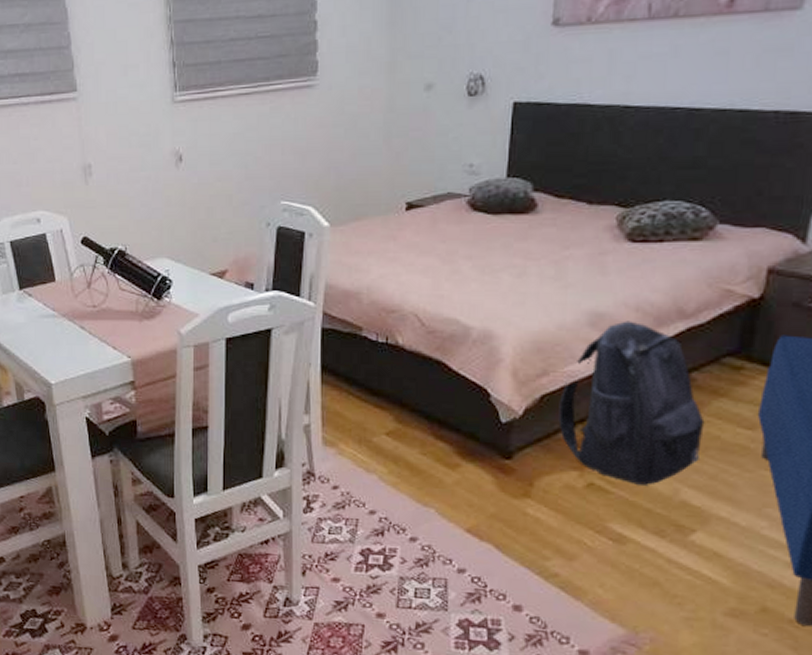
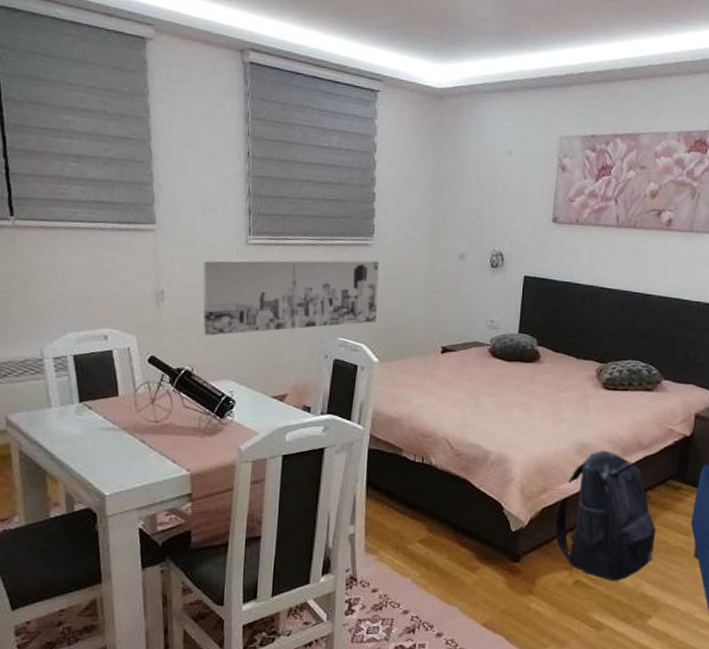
wall art: none [127,105,326,211] -> present [202,260,379,336]

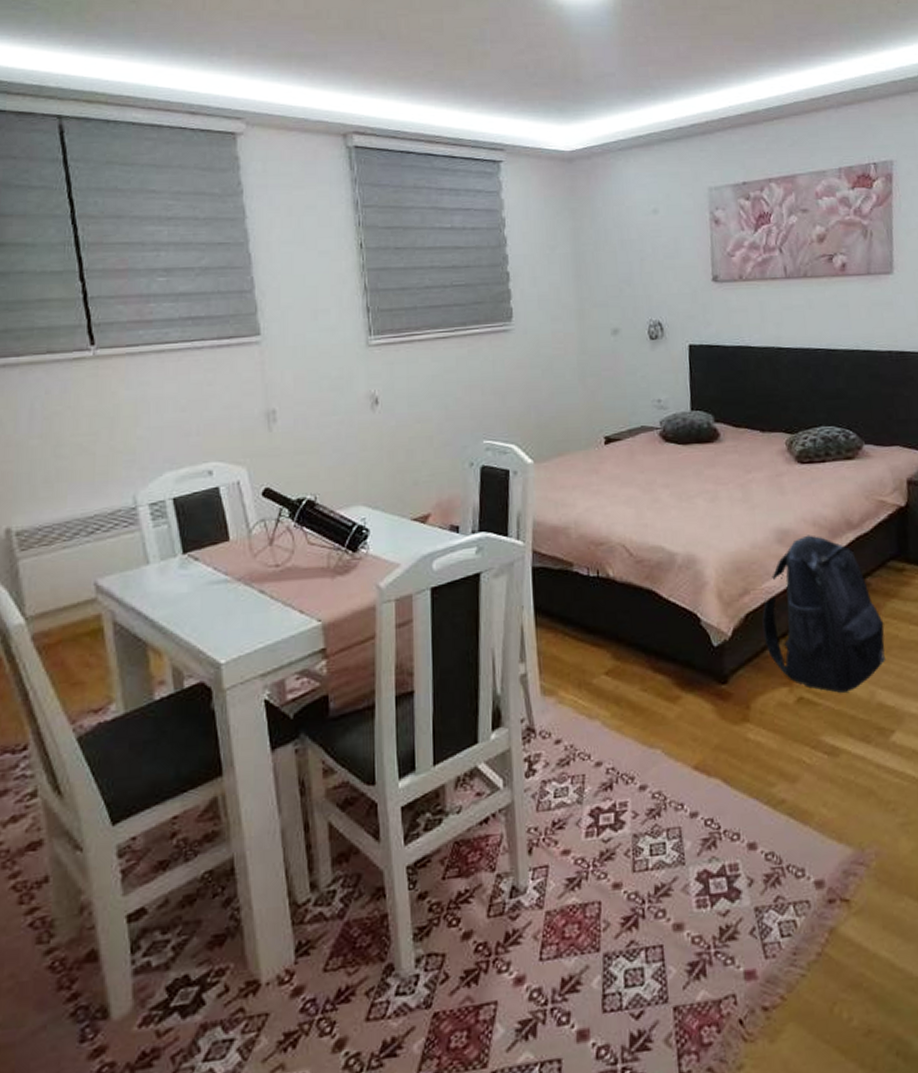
wall art: present [202,260,379,336] -> none [317,348,525,457]

